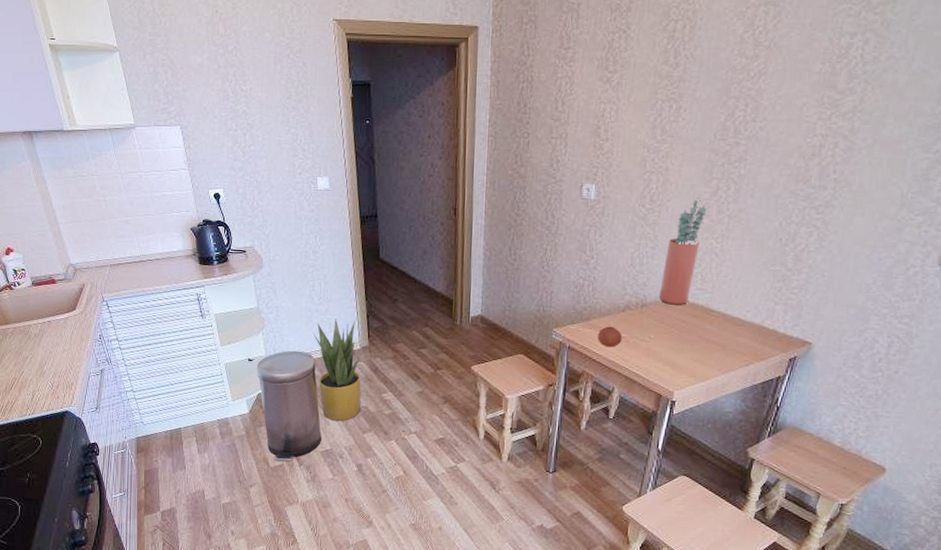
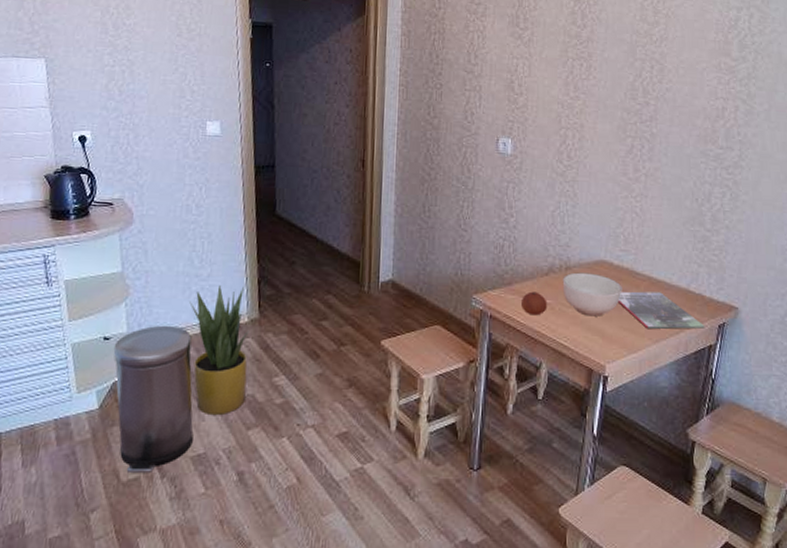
bowl: none [637,309,696,349] -> present [562,272,622,317]
vase: present [658,197,707,305] -> none [582,155,624,268]
magazine: none [690,327,776,362] -> present [617,291,705,329]

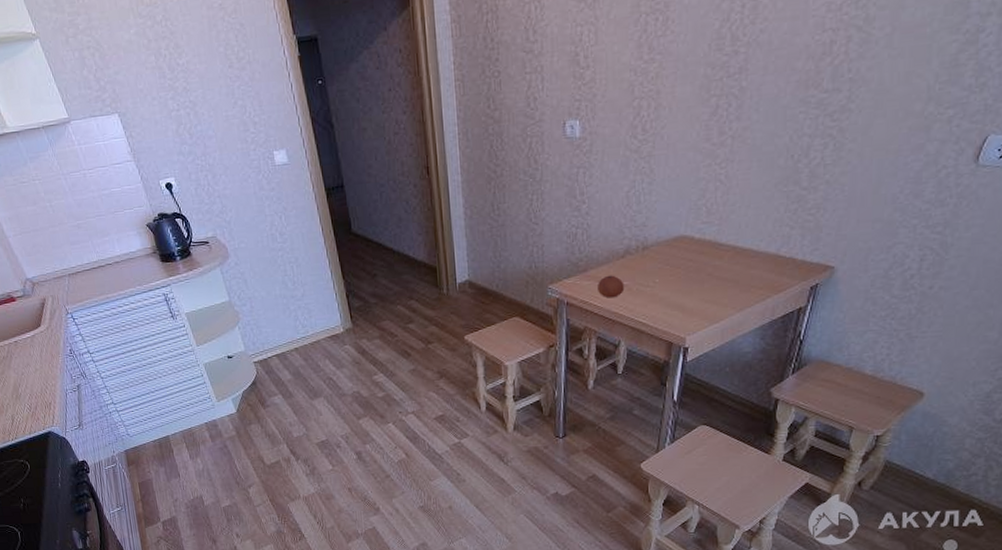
pedal bin: present [113,325,194,474] -> none [237,341,316,459]
planter: present [189,285,249,416] -> none [291,301,352,411]
bowl: present [562,272,622,317] -> none [639,249,704,293]
magazine: present [617,291,705,329] -> none [698,260,795,298]

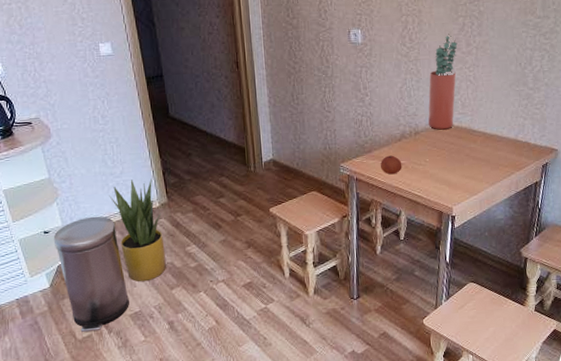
pedal bin: none [237,341,316,459] -> present [53,216,129,333]
planter: none [291,301,352,411] -> present [109,178,166,282]
vase: none [660,120,707,244] -> present [428,34,458,130]

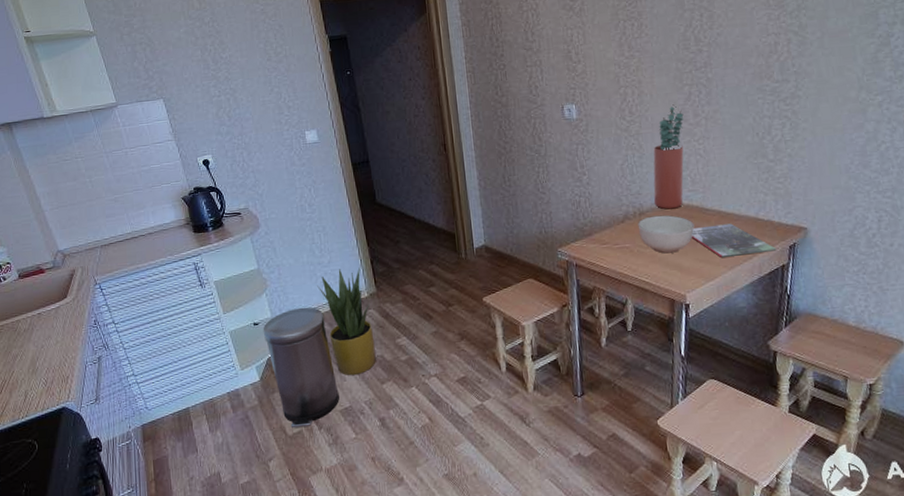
fruit: present [381,155,402,175] -> none [602,238,627,260]
bowl: none [413,135,463,170] -> present [637,214,695,254]
magazine: none [459,144,532,174] -> present [691,223,777,257]

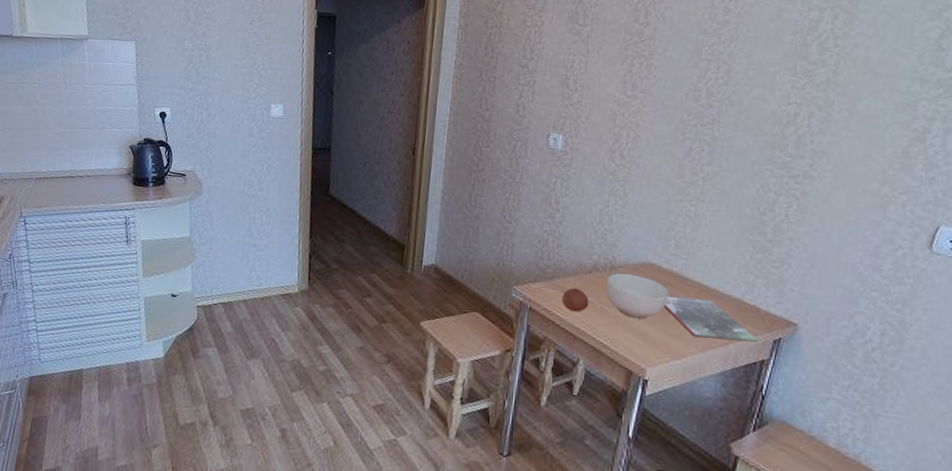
pedal bin: present [263,307,339,429] -> none [179,288,247,420]
planter: present [317,267,376,376] -> none [247,256,299,376]
fruit: none [602,238,627,260] -> present [562,287,589,312]
vase: present [653,104,684,210] -> none [629,157,680,271]

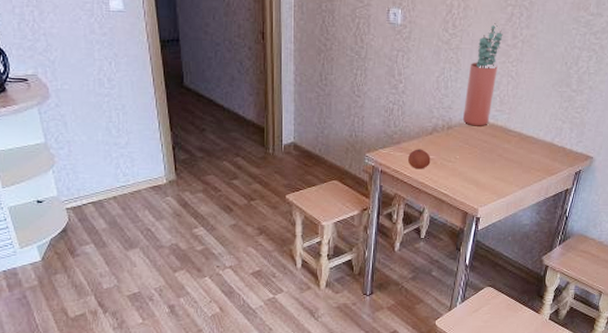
bowl: present [606,272,670,319] -> none [444,131,496,168]
vase: none [629,157,680,271] -> present [462,23,503,126]
magazine: present [663,296,758,342] -> none [491,146,564,177]

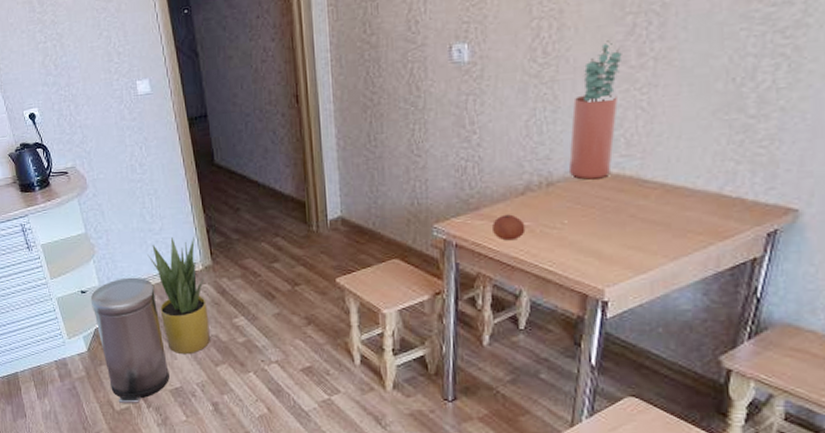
pedal bin: none [47,188,128,311] -> present [90,277,169,404]
planter: none [111,152,170,262] -> present [147,236,210,355]

